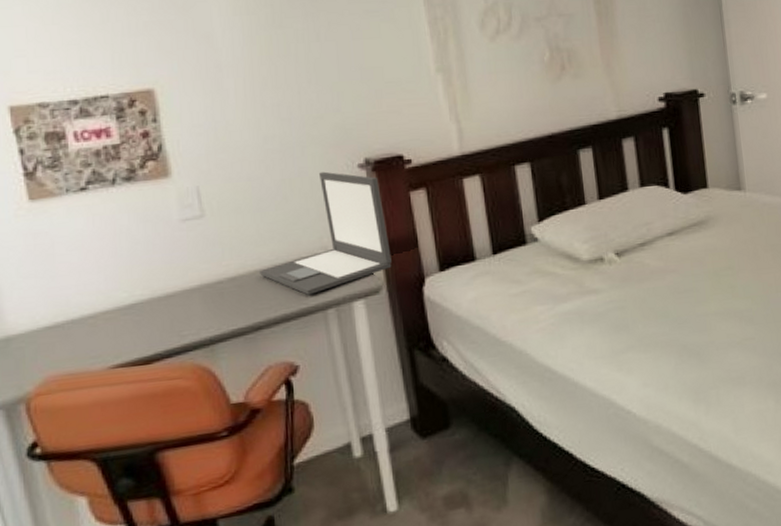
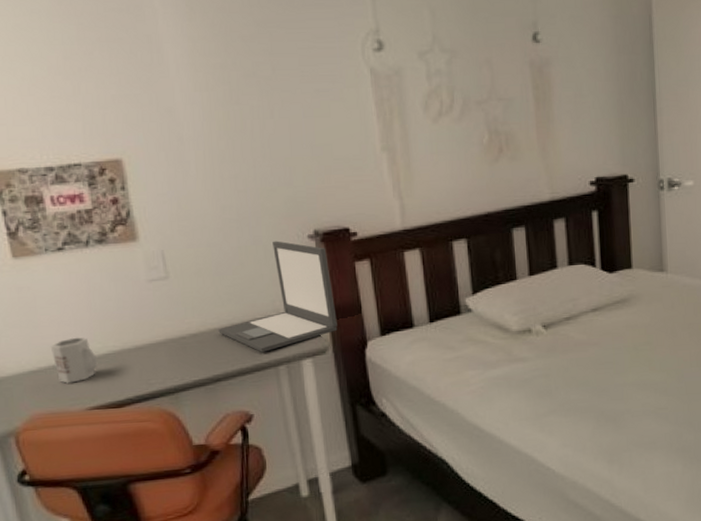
mug: none [70,286,123,339] -> present [51,337,98,383]

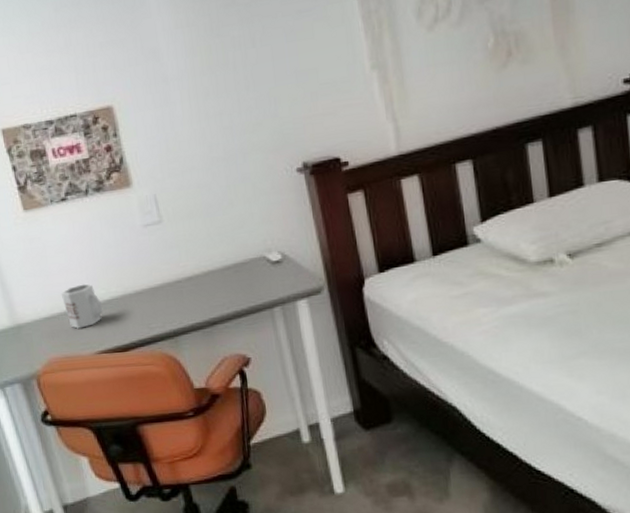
laptop: present [218,241,338,352] -> none [212,176,332,294]

